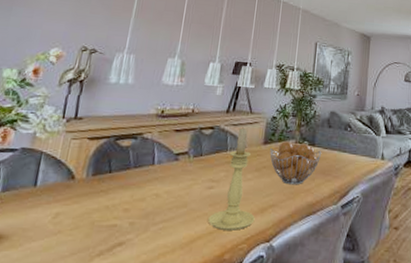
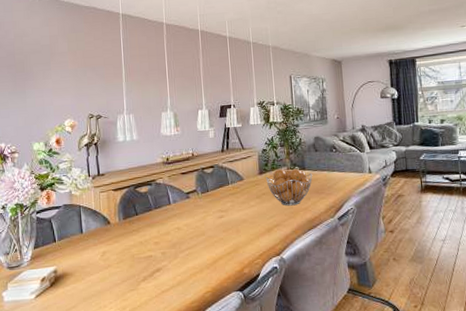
candle holder: present [208,127,255,230] -> none [225,162,264,250]

